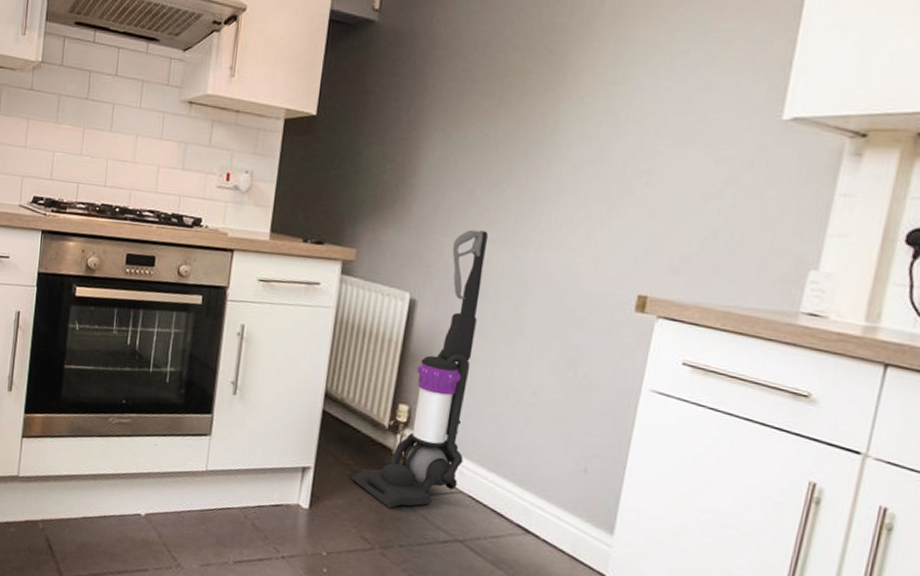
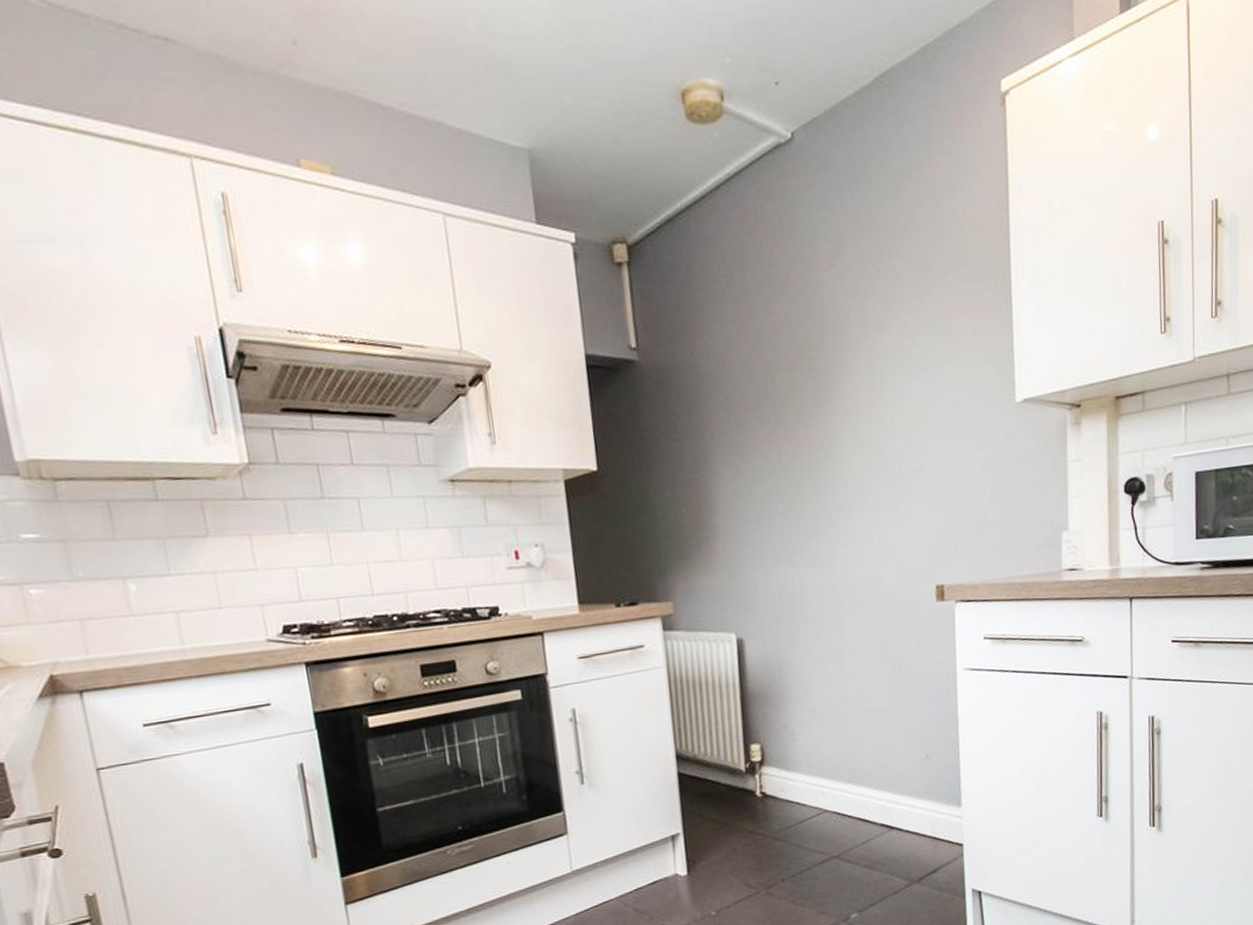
vacuum cleaner: present [350,230,489,508] -> none [720,556,821,848]

